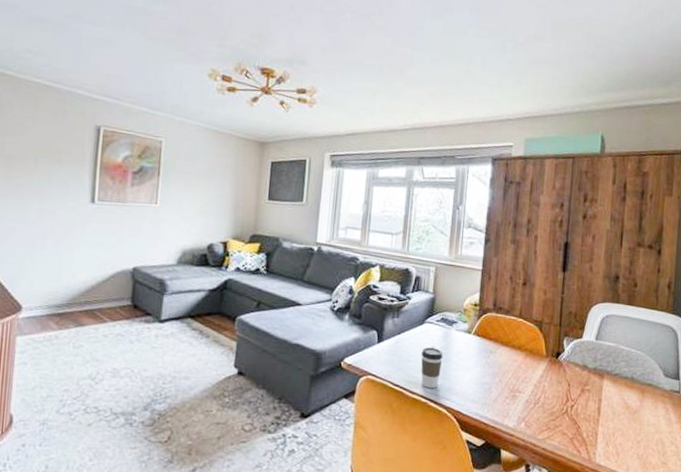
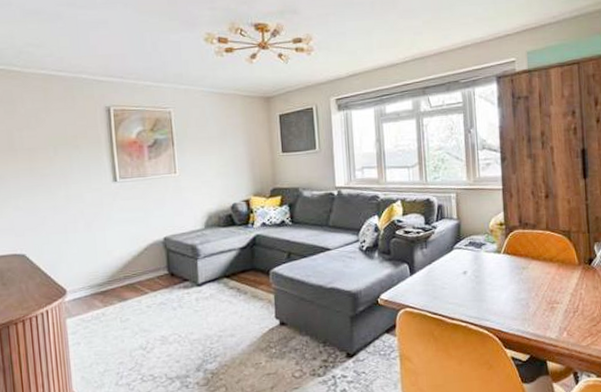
coffee cup: present [421,347,443,389] -> none [454,272,477,312]

